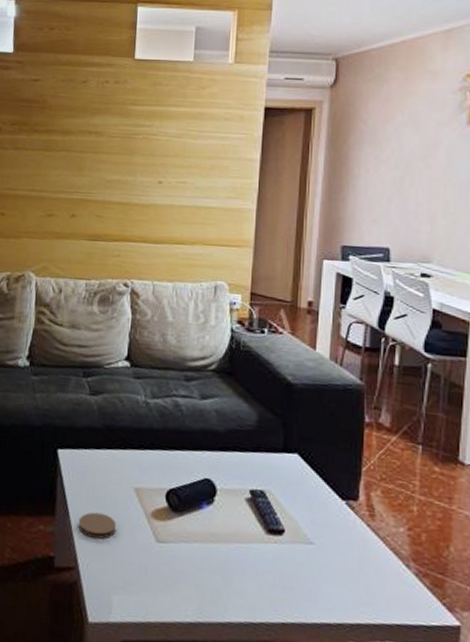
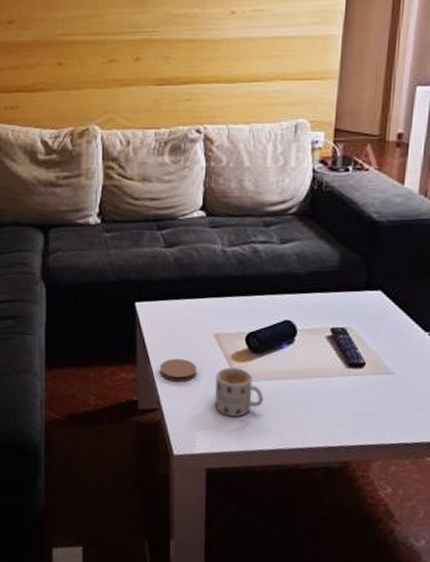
mug: none [133,525,183,583] -> present [215,367,264,418]

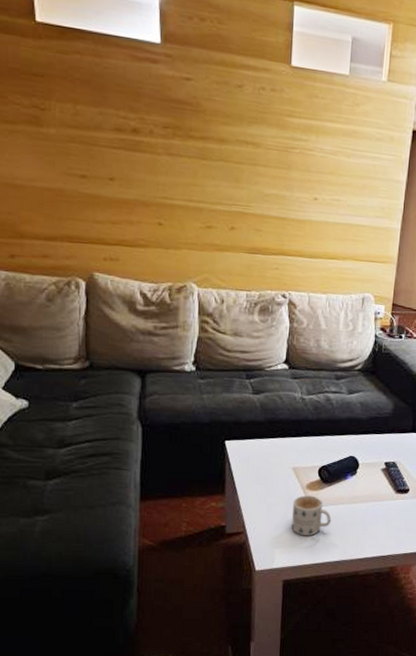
coaster: present [159,358,198,382] -> none [245,488,278,509]

